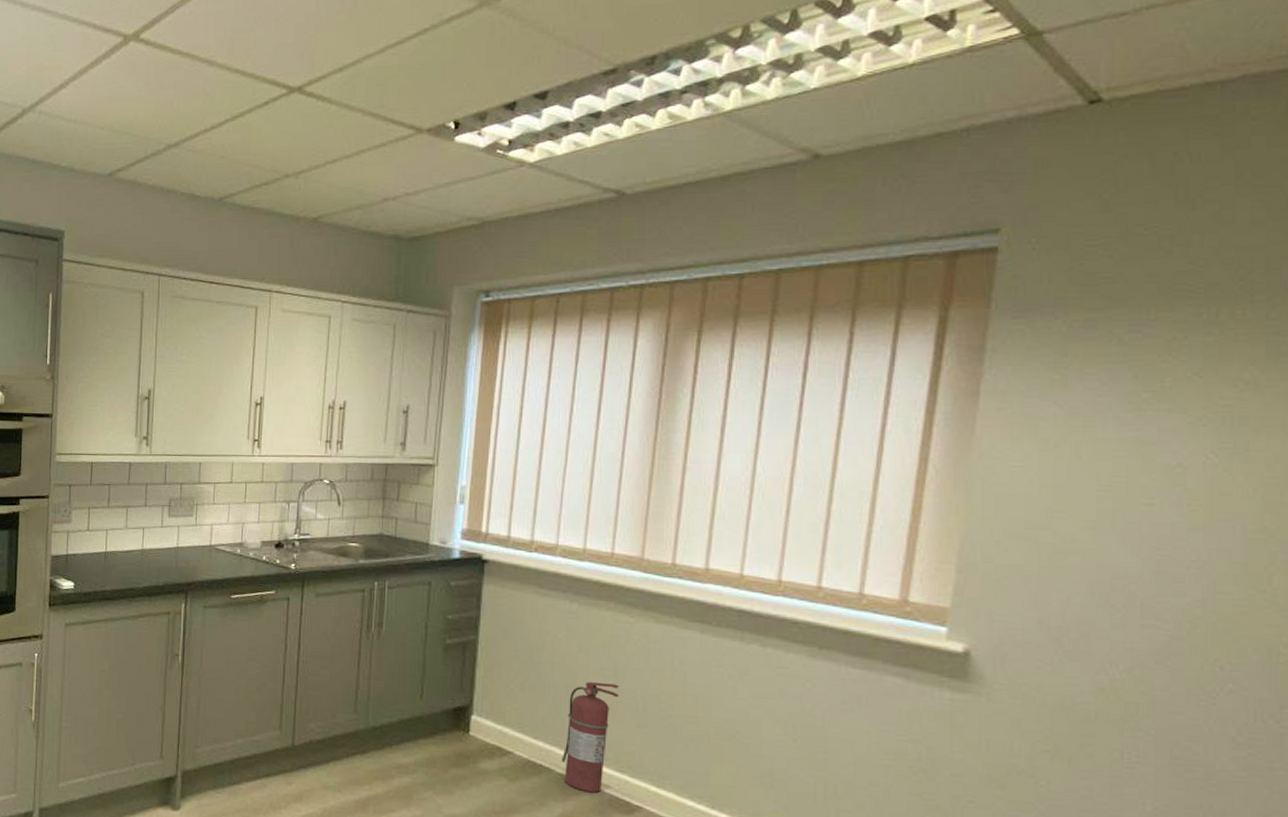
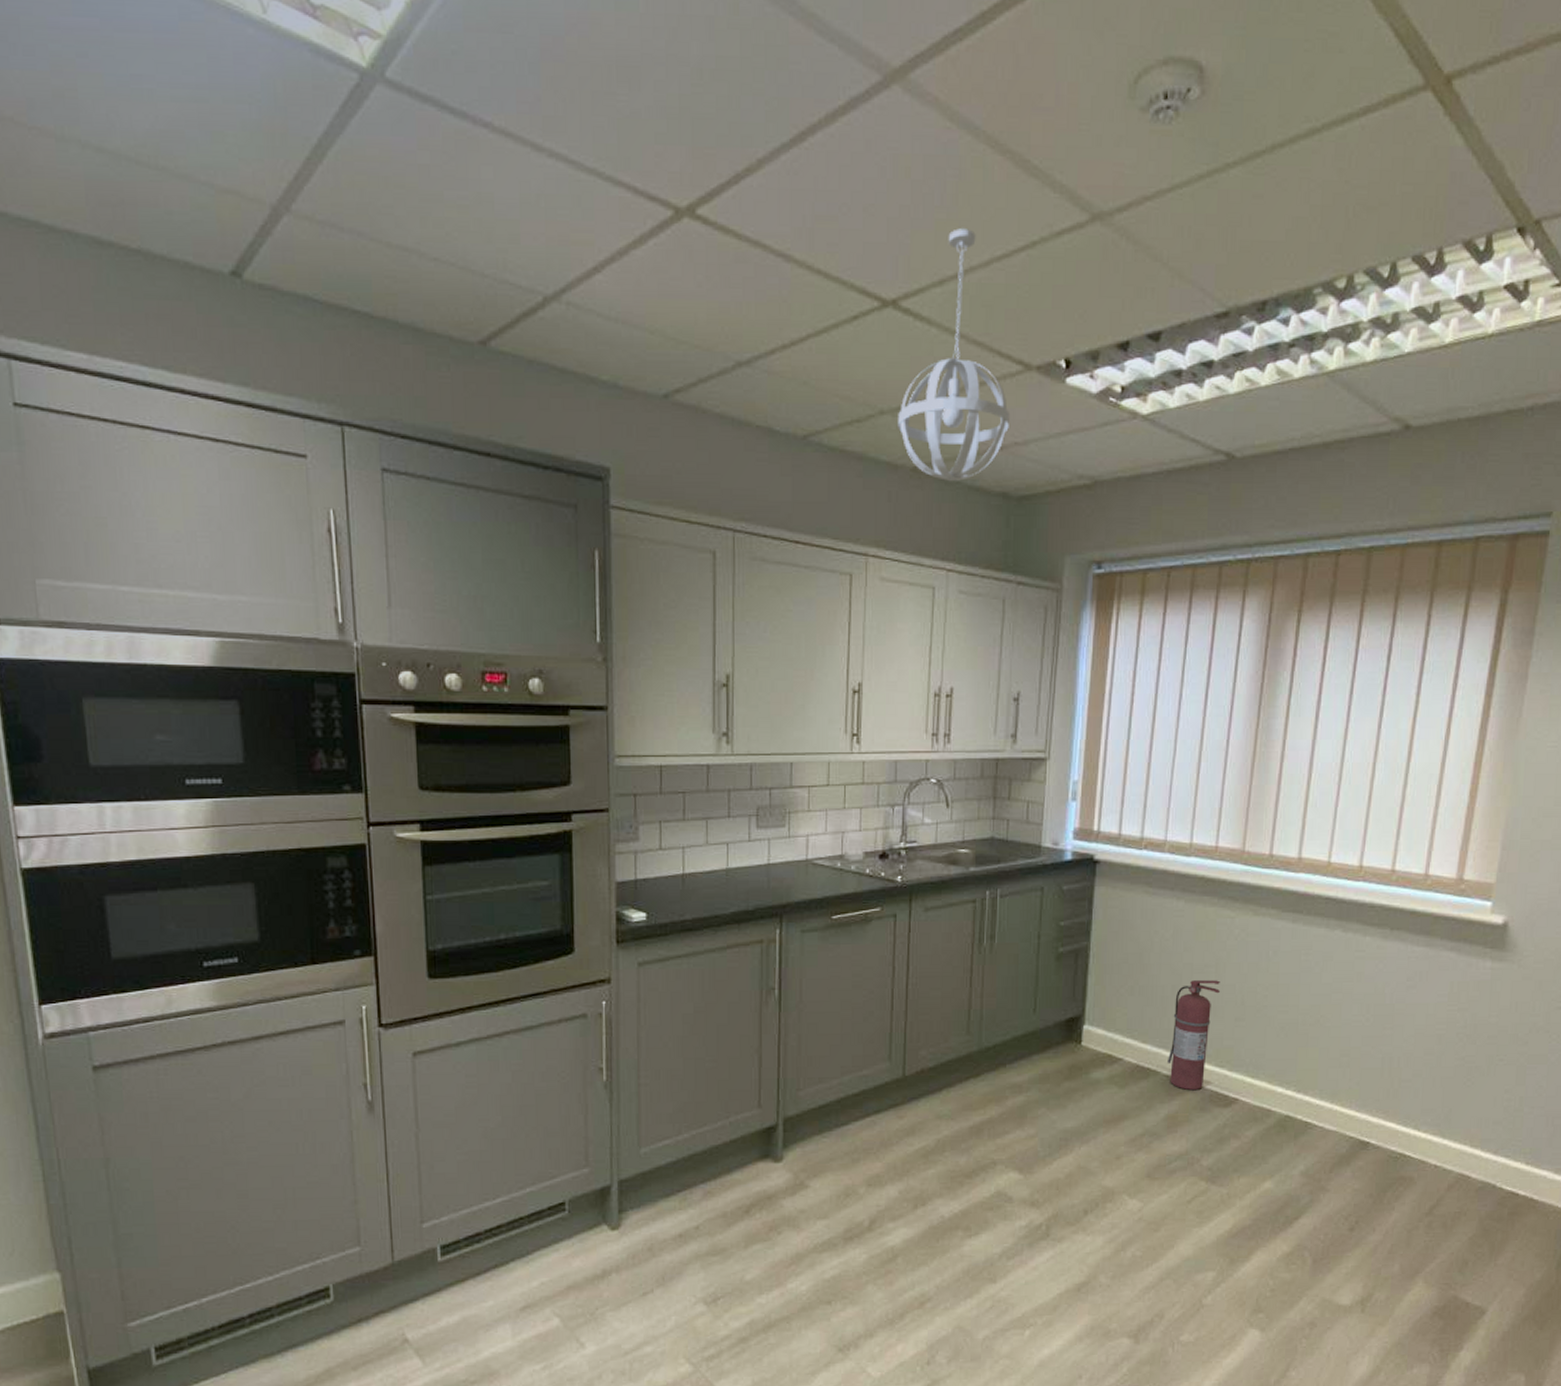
pendant light: none [301,25,403,229] -> present [898,228,1011,482]

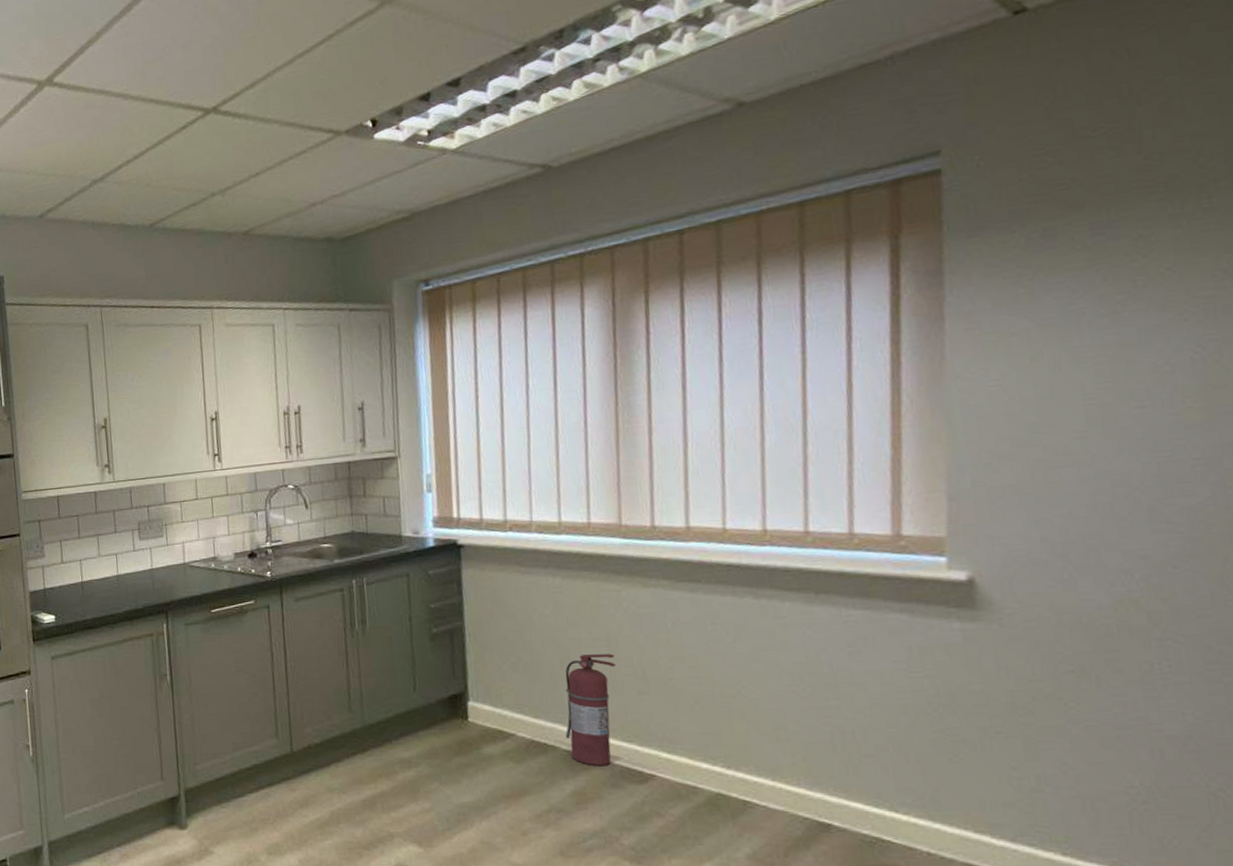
pendant light: present [898,228,1011,482] -> none [227,39,327,238]

